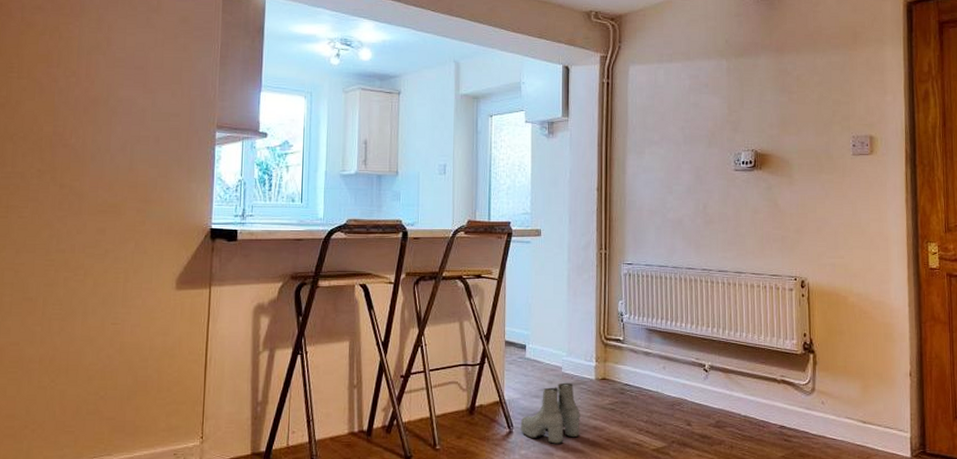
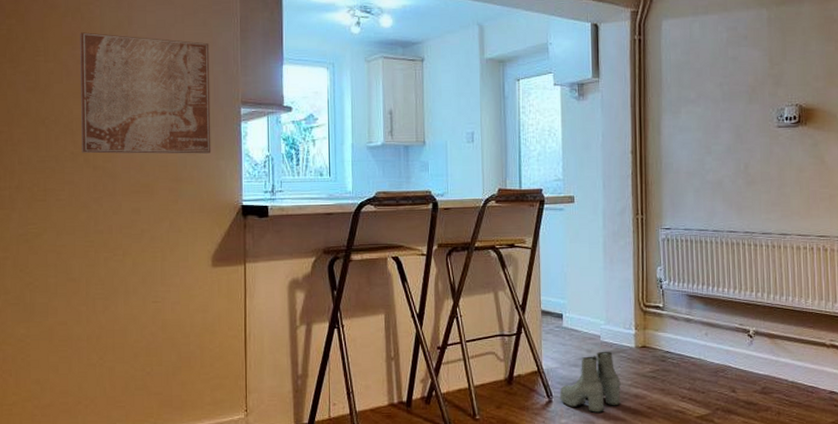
wall art: none [49,51,188,176] -> present [80,32,211,154]

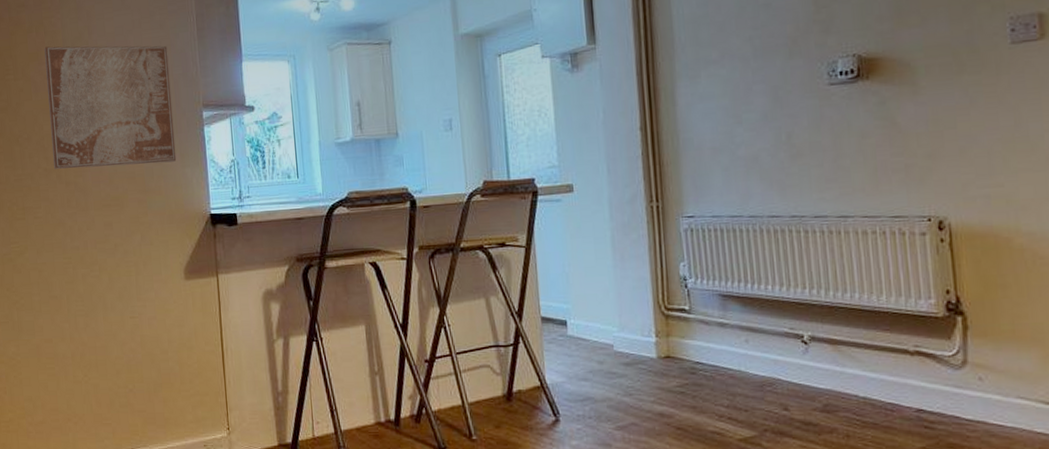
boots: present [560,351,621,413] -> none [568,362,642,433]

